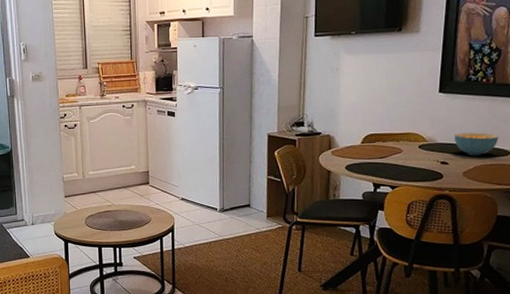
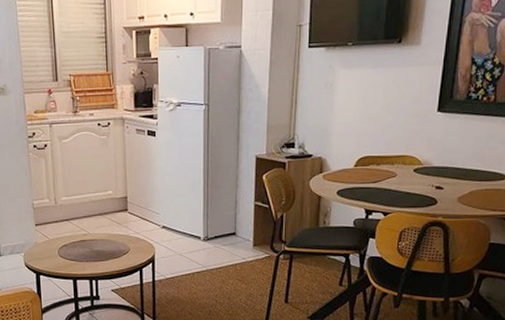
cereal bowl: present [454,132,499,156] -> none [450,155,496,181]

